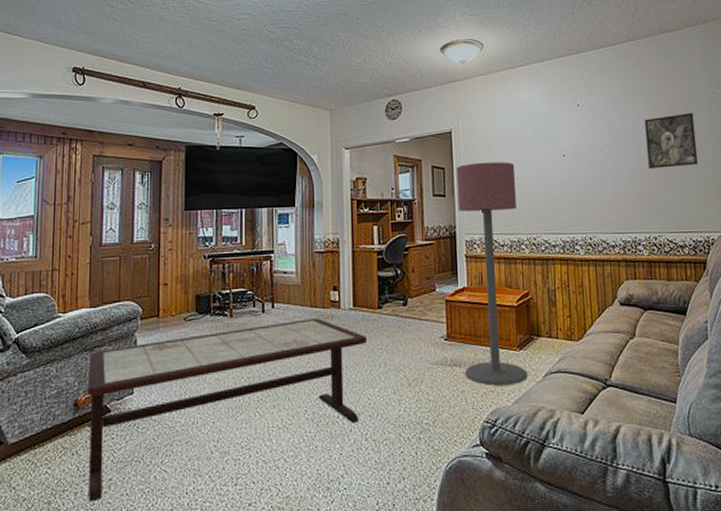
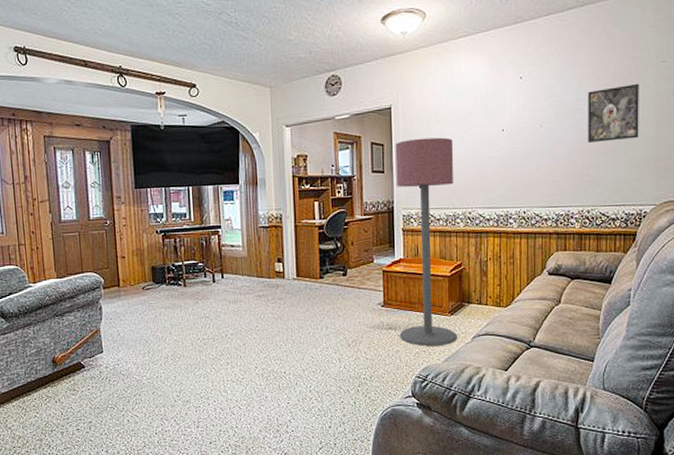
coffee table: present [87,319,368,502] -> none [61,288,310,440]

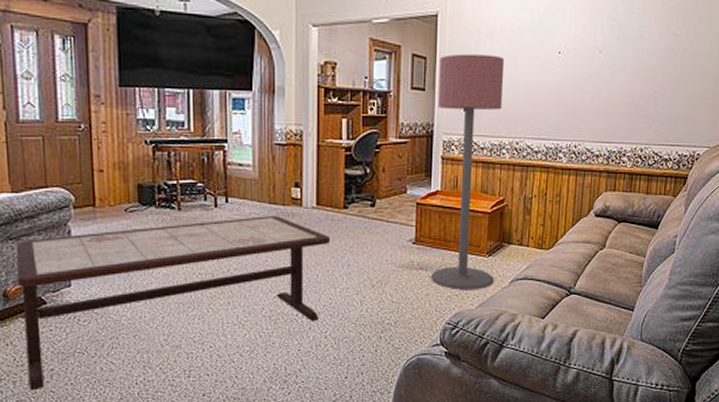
coffee table: none [61,288,310,440] -> present [16,216,331,391]
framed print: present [588,83,639,144] -> none [648,13,705,76]

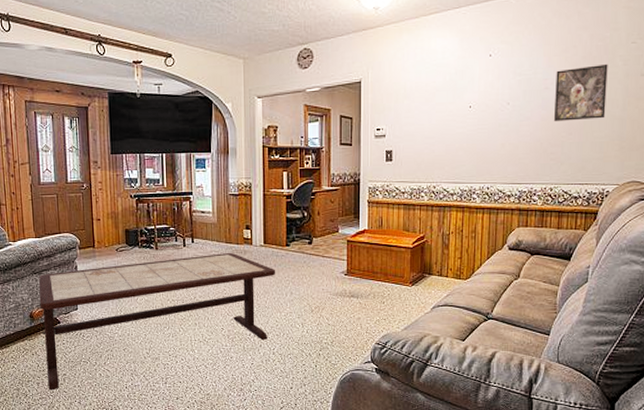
floor lamp: present [430,53,505,289] -> none [361,112,421,314]
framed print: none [648,13,705,76] -> present [554,63,608,122]

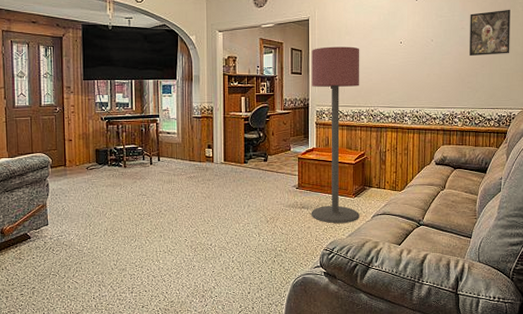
coffee table: present [39,253,276,391] -> none [10,170,235,304]
floor lamp: none [361,112,421,314] -> present [311,46,360,223]

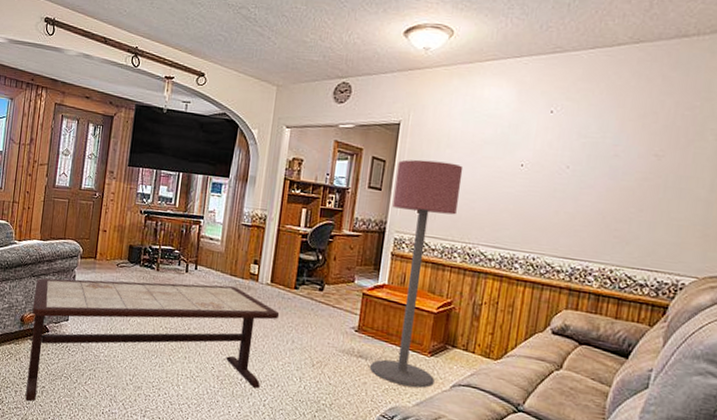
coffee table: none [10,170,235,304] -> present [25,278,280,402]
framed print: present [470,9,511,57] -> none [622,136,695,199]

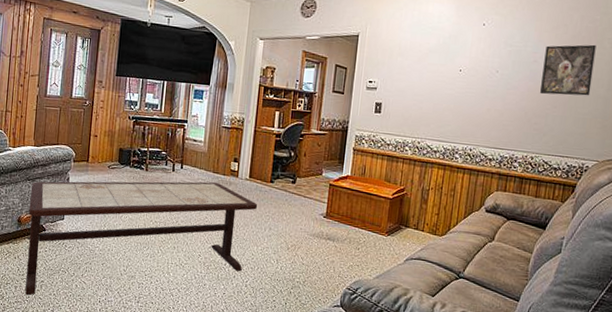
floor lamp: present [369,159,463,388] -> none [336,66,412,263]
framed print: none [622,136,695,199] -> present [540,44,596,96]

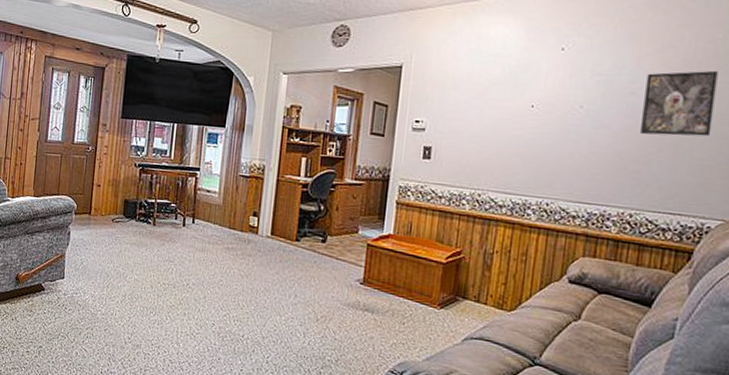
coffee table: present [25,181,258,296] -> none [22,235,281,362]

